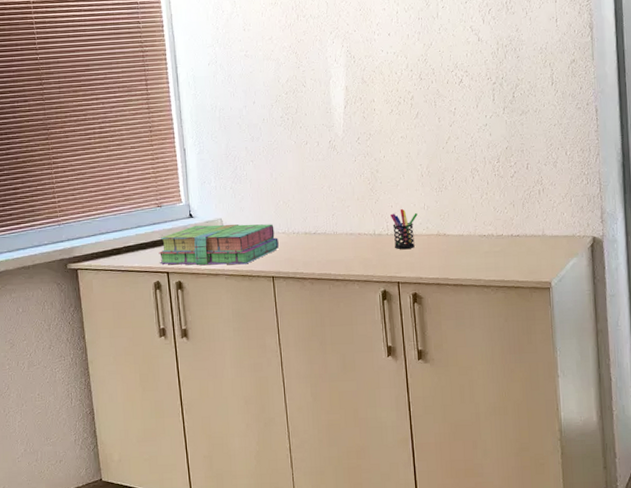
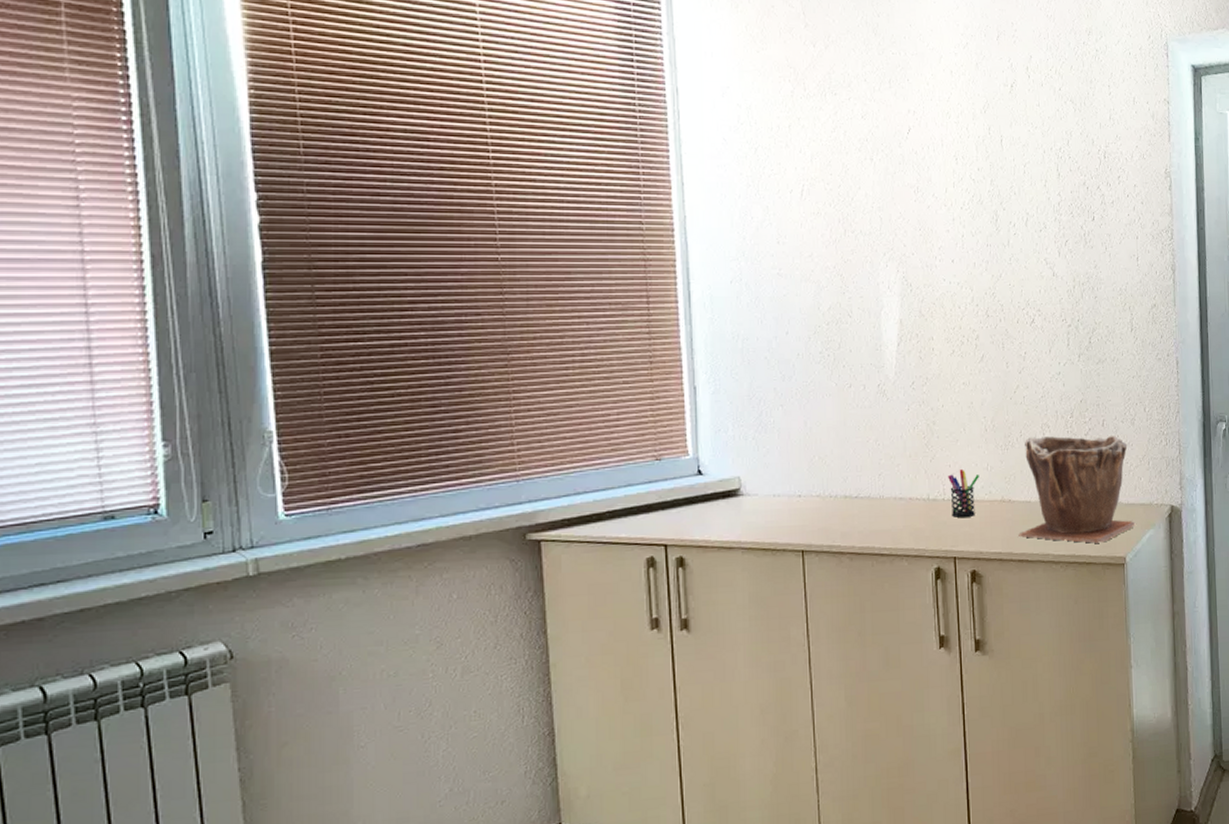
stack of books: present [158,224,279,265] -> none [654,483,811,536]
plant pot: none [453,176,560,270] -> present [1018,435,1136,543]

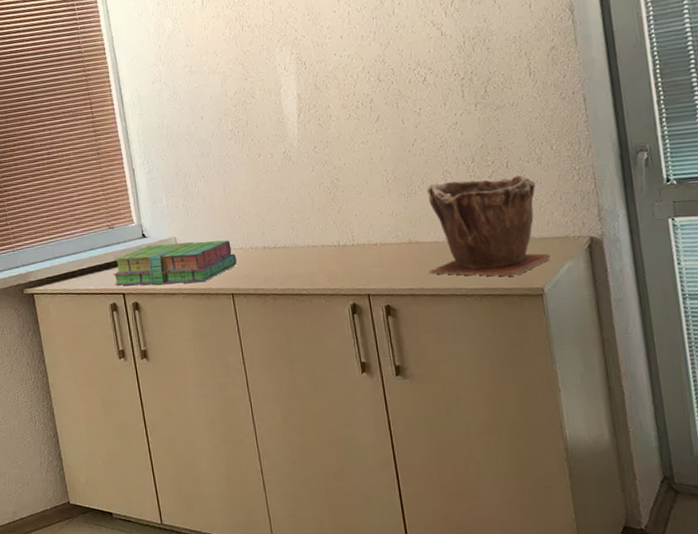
stack of books: none [654,483,811,536] -> present [113,240,237,286]
pen holder: present [948,468,979,517] -> none [355,217,385,260]

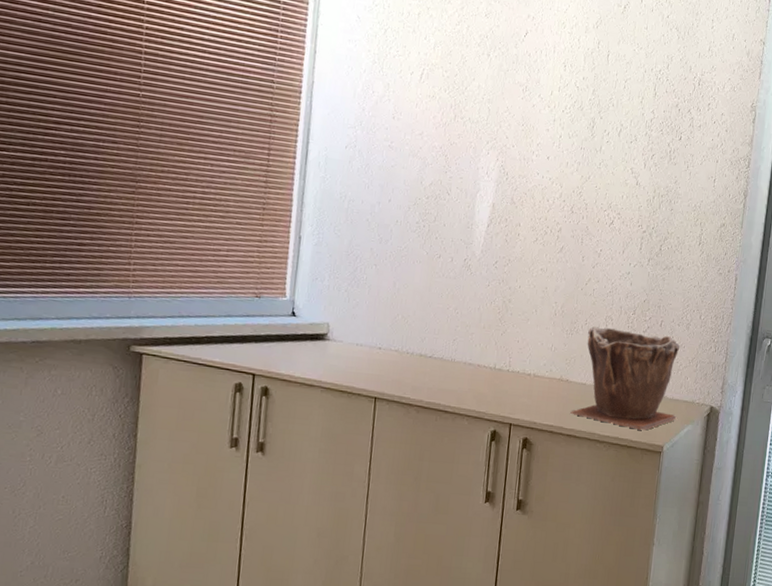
stack of books: present [113,240,237,286] -> none [245,326,389,379]

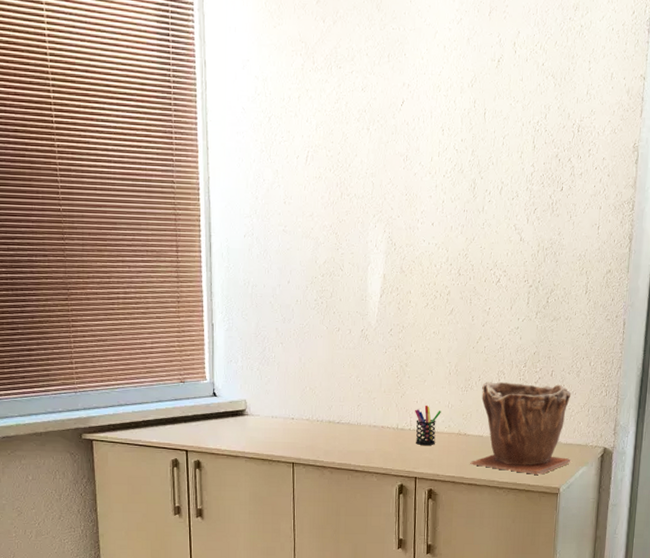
pen holder: none [514,345,543,390] -> present [415,405,441,445]

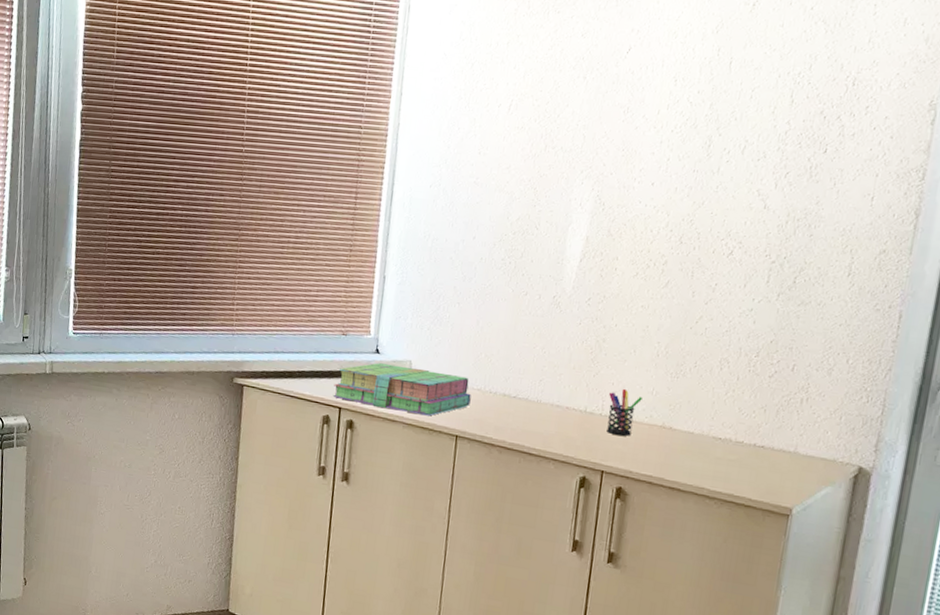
stack of books: none [178,405,302,448] -> present [332,363,471,416]
plant pot: present [470,382,572,475] -> none [674,369,819,489]

